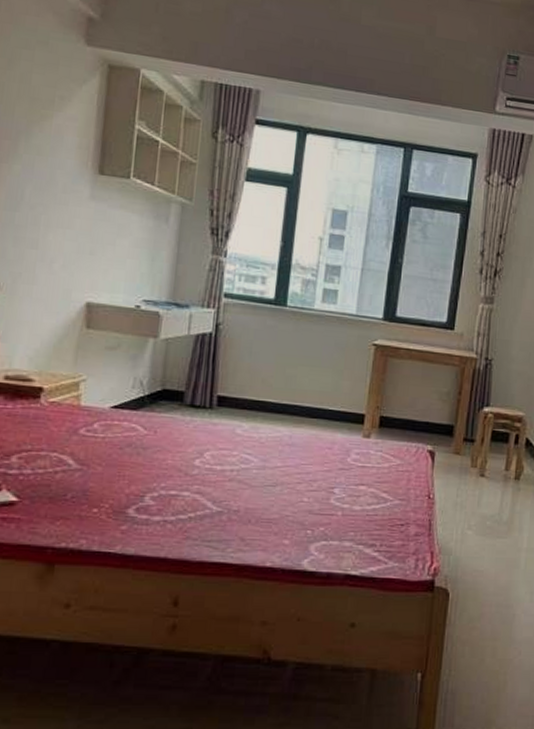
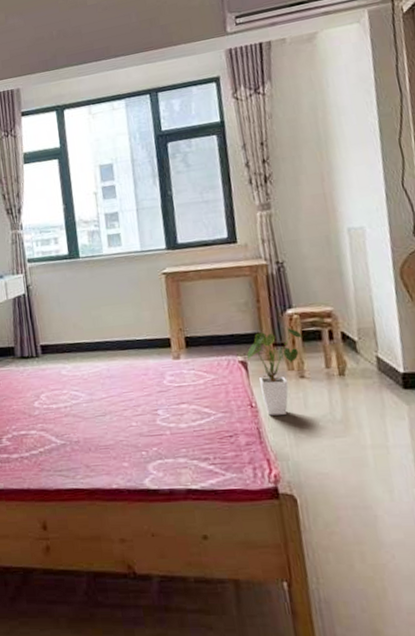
house plant: none [436,424,491,510] -> present [247,327,302,416]

